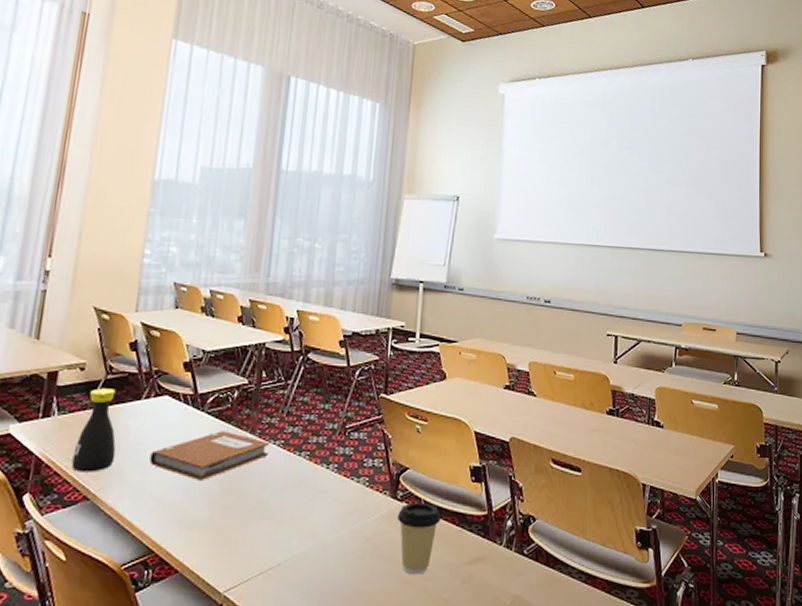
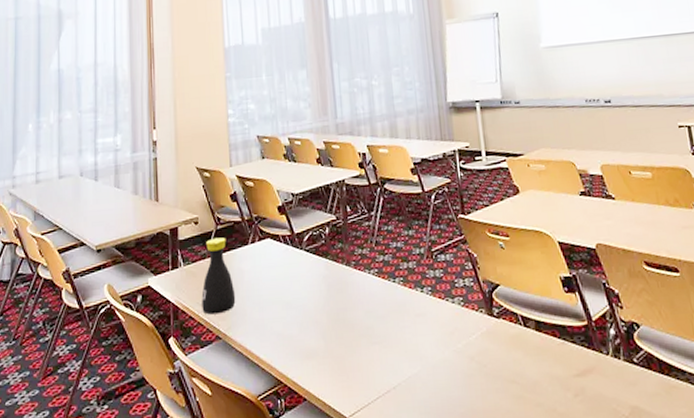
notebook: present [149,431,270,482] -> none [264,265,367,315]
coffee cup: present [396,502,442,575] -> none [496,317,542,391]

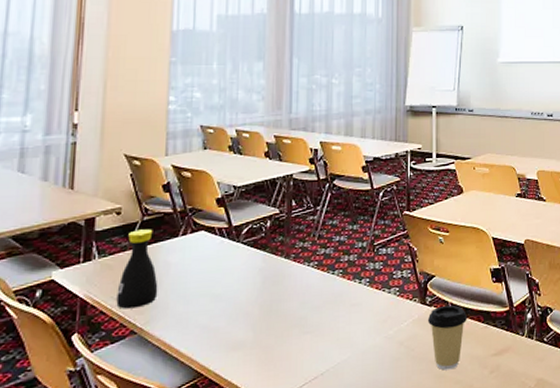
coffee cup: none [496,317,542,391] -> present [427,304,468,371]

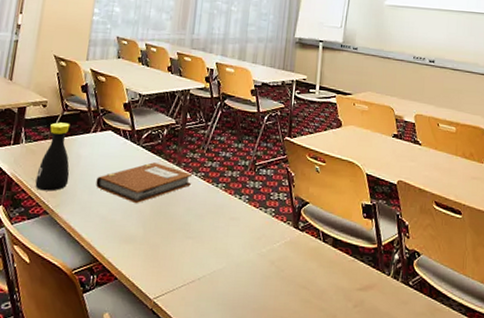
notebook: none [191,258,305,307] -> present [96,162,193,204]
coffee cup: present [427,304,468,371] -> none [298,232,337,297]

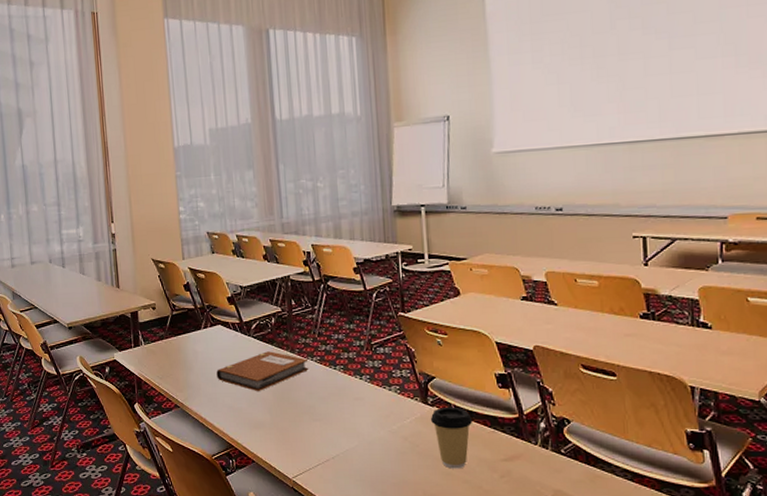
bottle: present [35,122,70,191] -> none [161,322,191,387]
coffee cup: none [298,232,337,297] -> present [430,406,473,469]

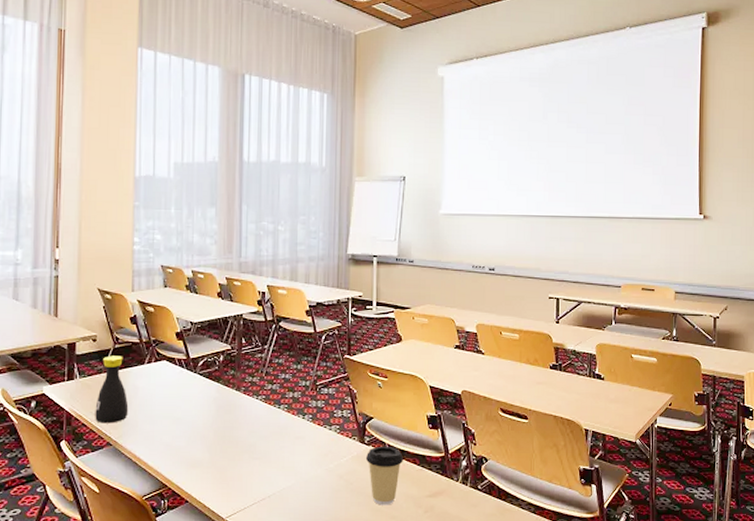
bottle: none [161,322,191,387] -> present [95,356,129,424]
notebook: present [216,351,309,392] -> none [156,389,254,430]

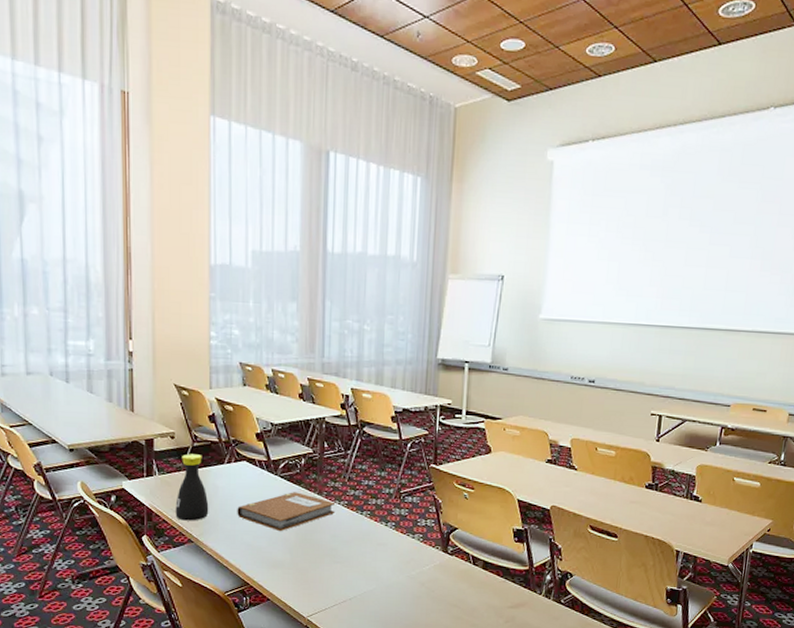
notebook: none [156,389,254,430] -> present [237,492,336,532]
coffee cup: present [365,446,404,505] -> none [448,556,488,614]

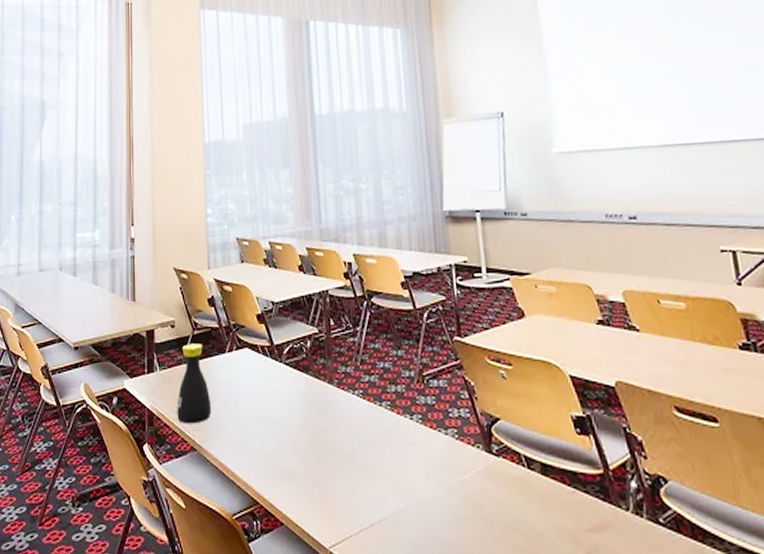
notebook: present [237,492,336,532] -> none [241,382,350,433]

